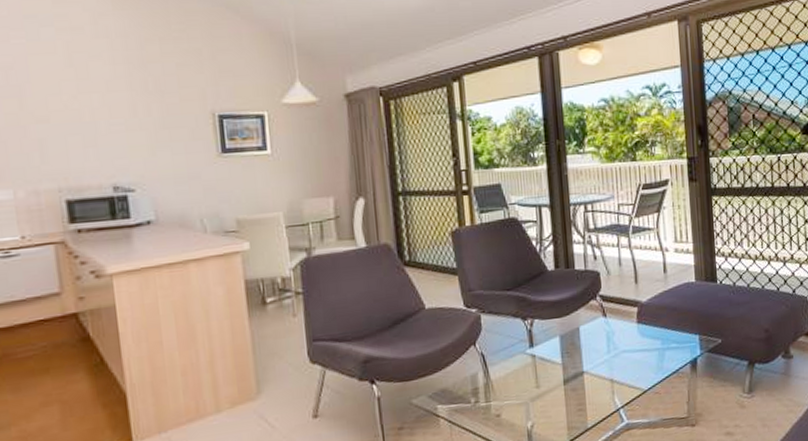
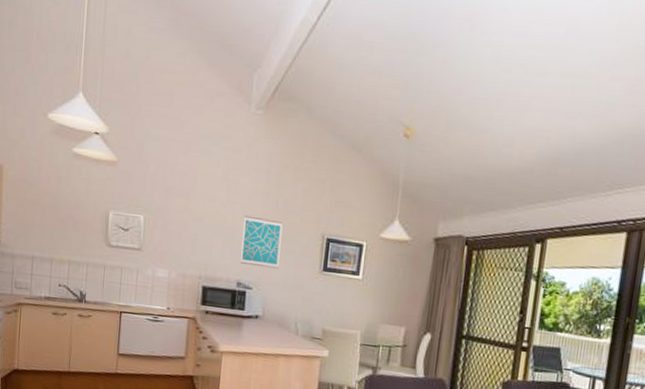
wall art: none [104,104,165,163] -> present [240,215,283,269]

